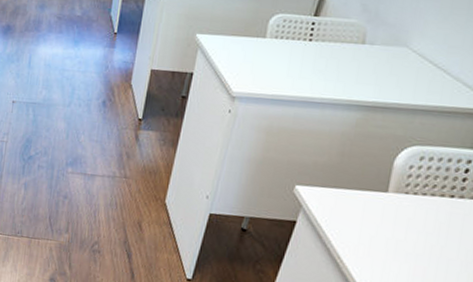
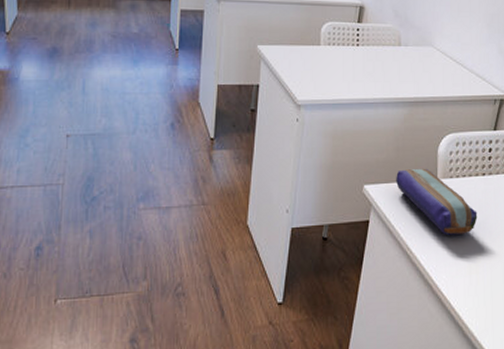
pencil case: none [335,176,435,256] -> present [396,168,478,236]

